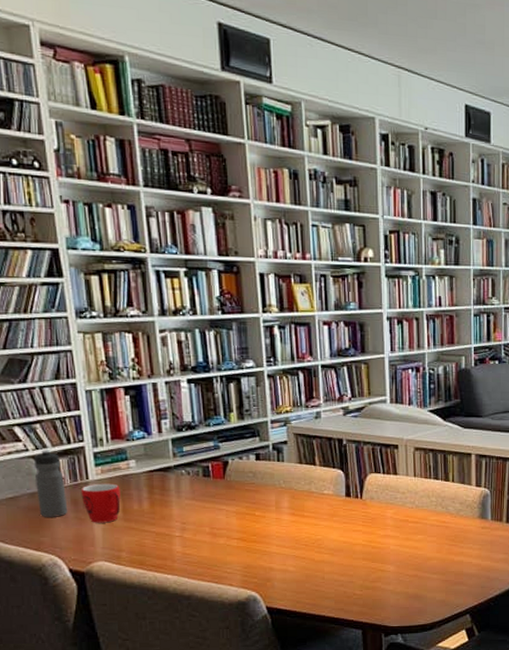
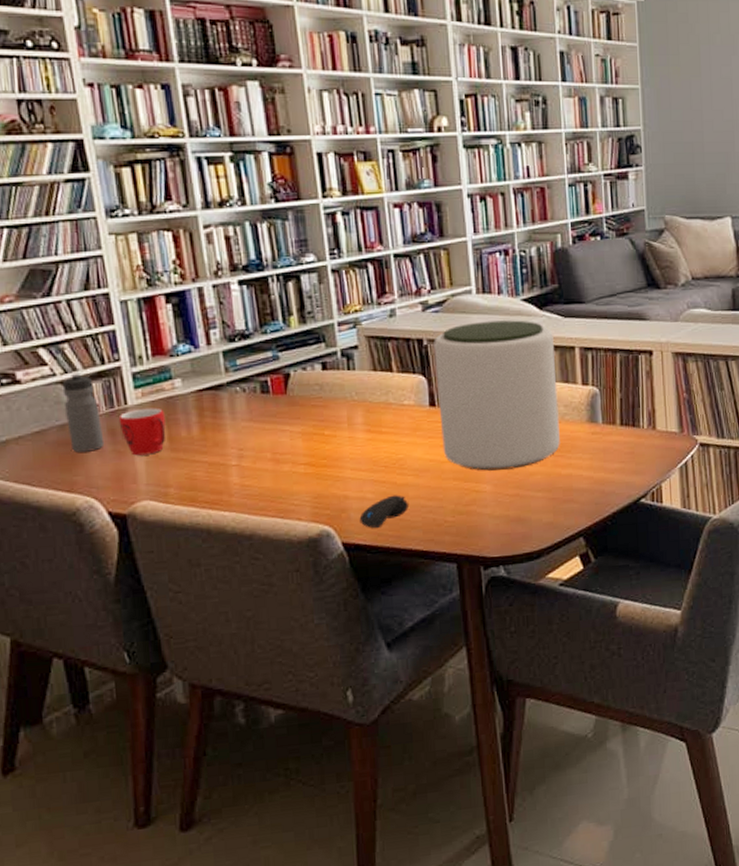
computer mouse: none [282,569,324,596] -> present [359,495,408,528]
plant pot: none [352,427,455,554] -> present [434,320,560,471]

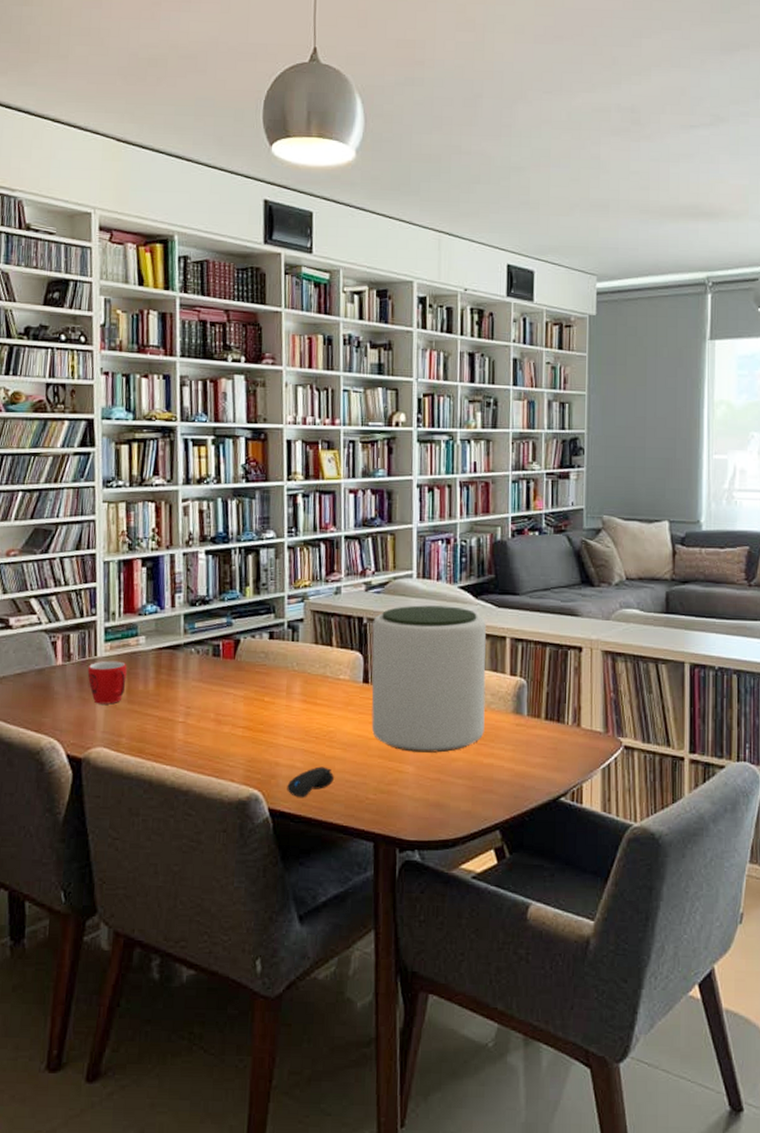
water bottle: present [62,373,105,452] -> none [44,623,73,696]

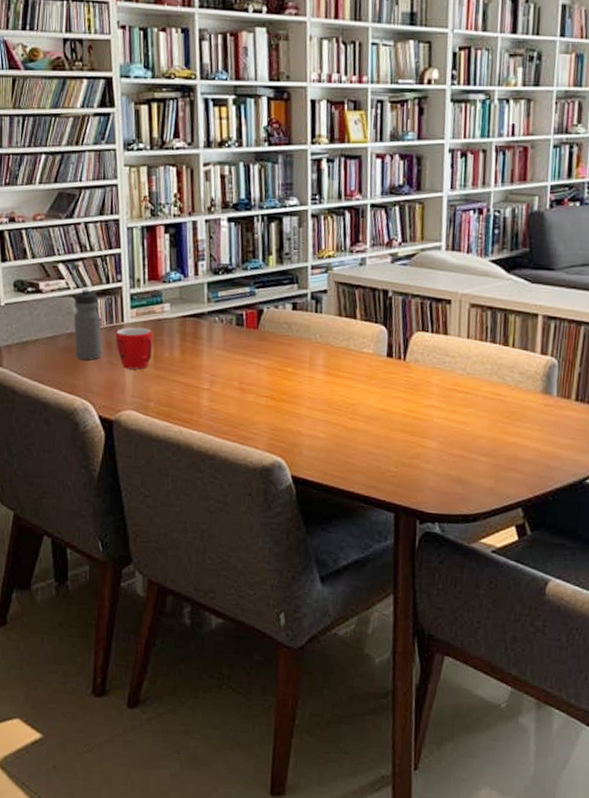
water bottle: none [44,623,73,696] -> present [73,288,102,360]
computer mouse: present [287,766,334,797] -> none [309,438,356,467]
plant pot: present [371,605,486,753] -> none [394,278,518,430]

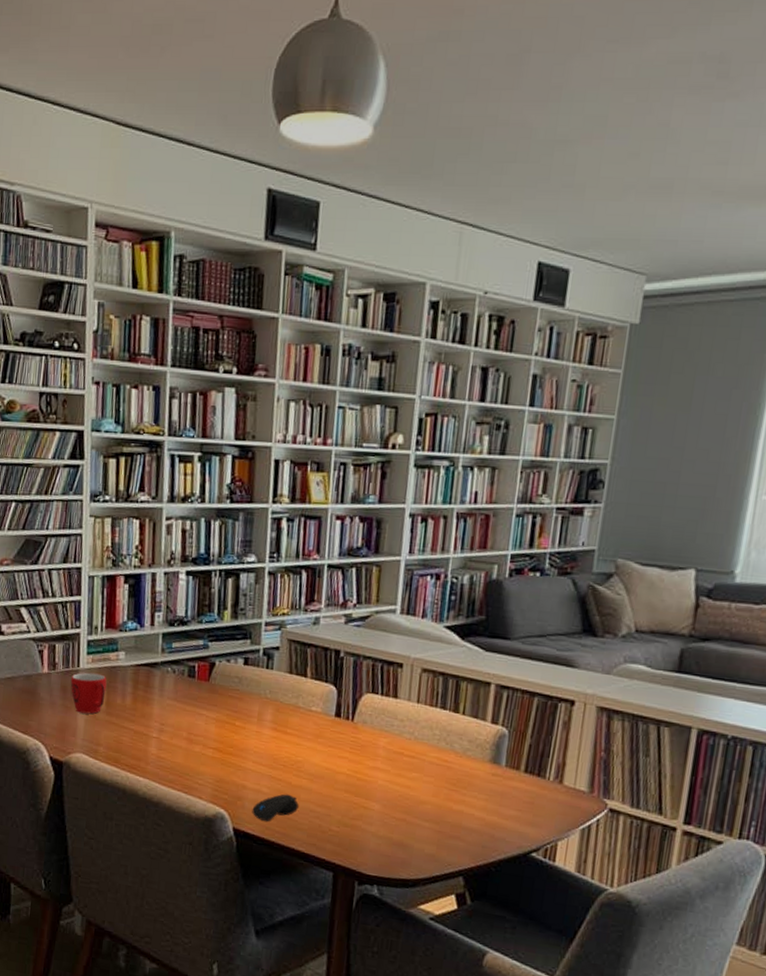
water bottle: present [73,288,102,360] -> none [31,633,58,703]
computer mouse: none [309,438,356,467] -> present [252,794,299,822]

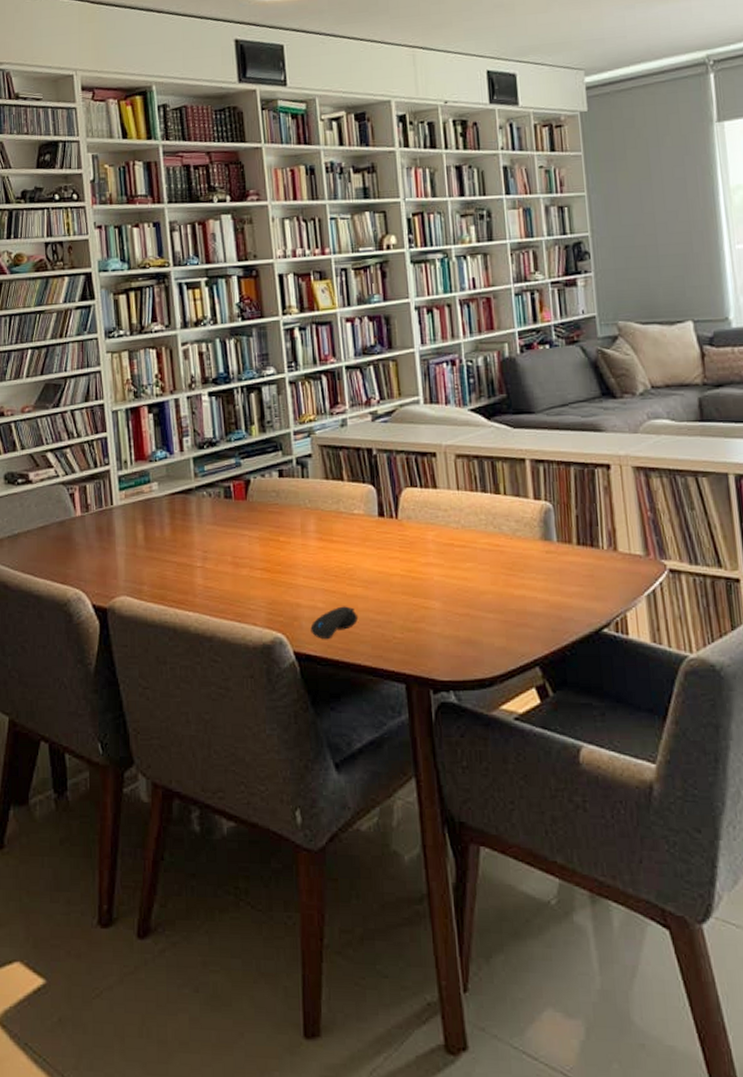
mug: present [70,672,107,715] -> none [105,509,143,553]

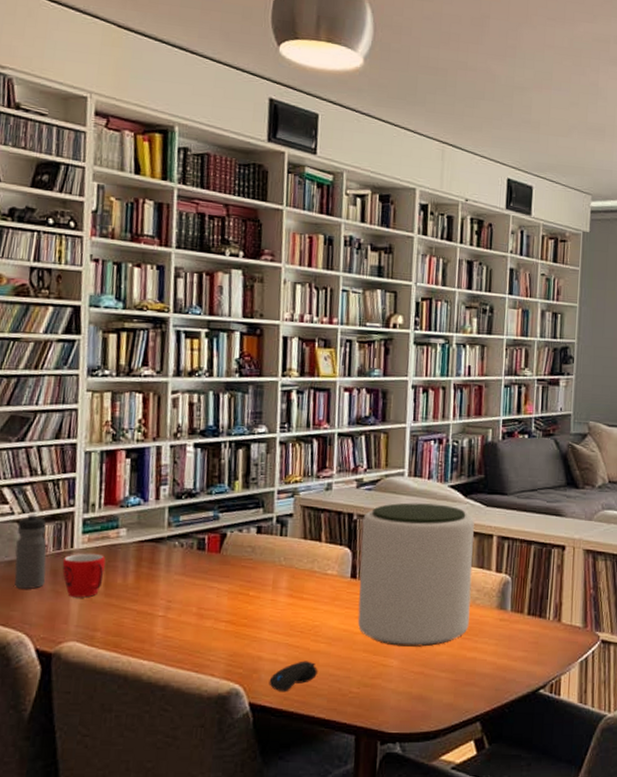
water bottle: none [63,475,93,547] -> present [14,513,47,589]
mug: none [105,509,143,553] -> present [62,553,106,598]
plant pot: none [383,430,512,587] -> present [357,502,474,647]

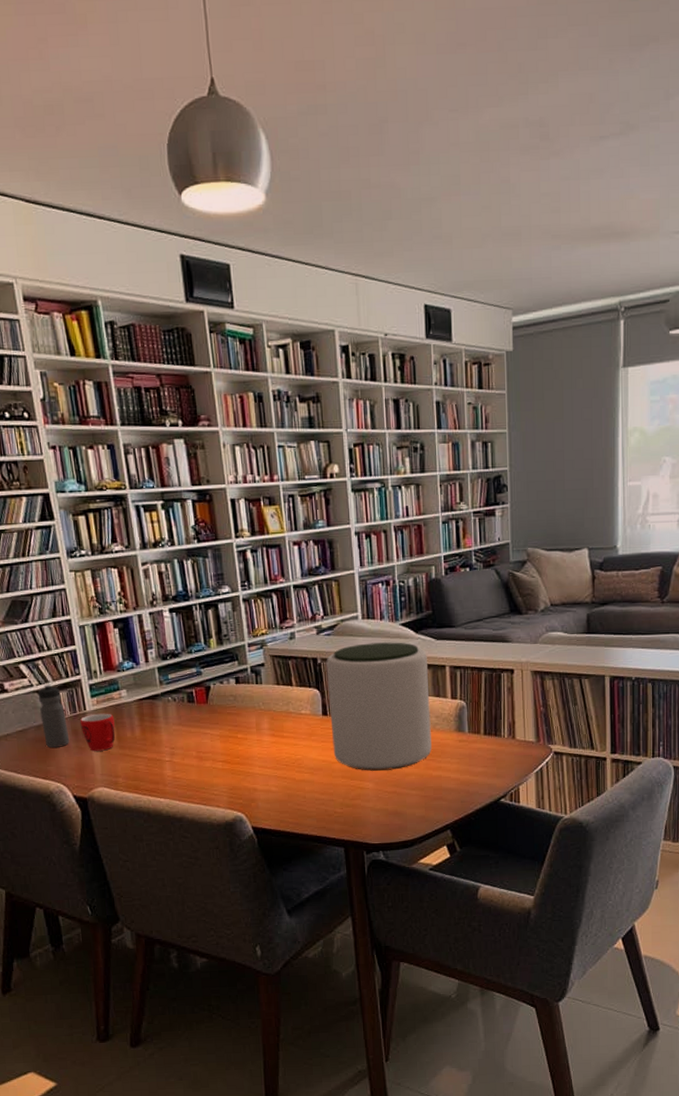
computer mouse: present [269,661,317,691] -> none [266,789,305,816]

